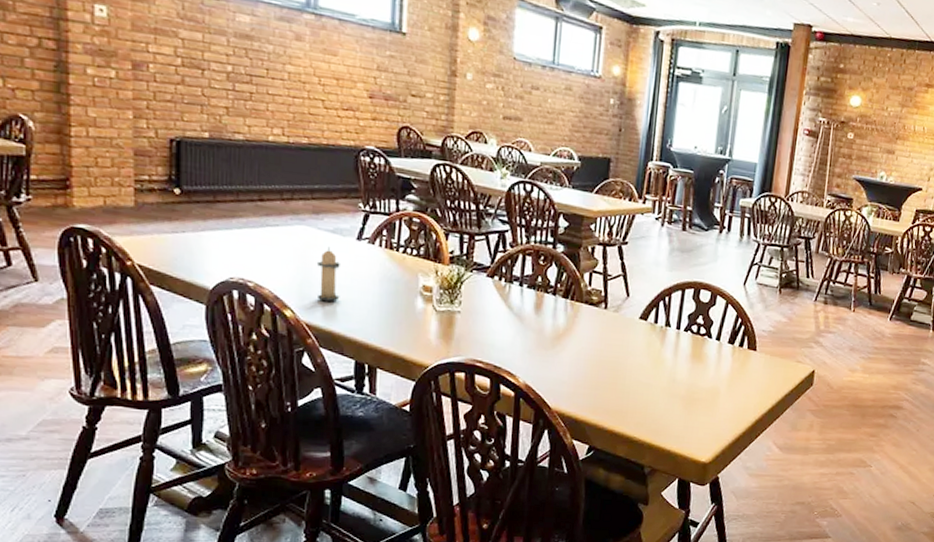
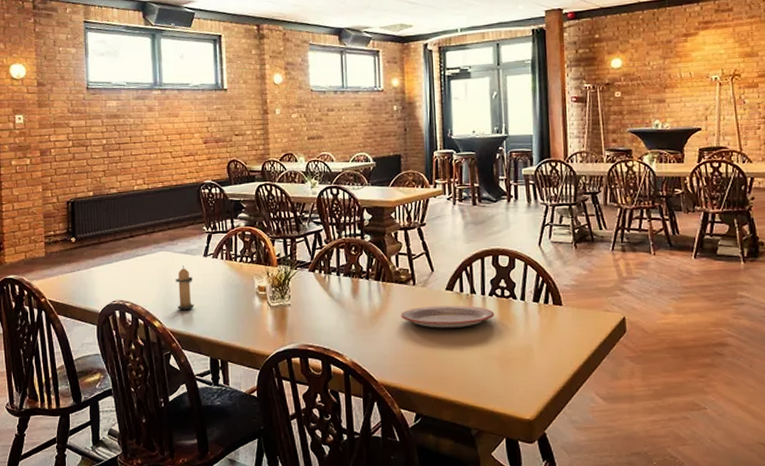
plate: none [586,333,687,361] -> present [401,305,495,328]

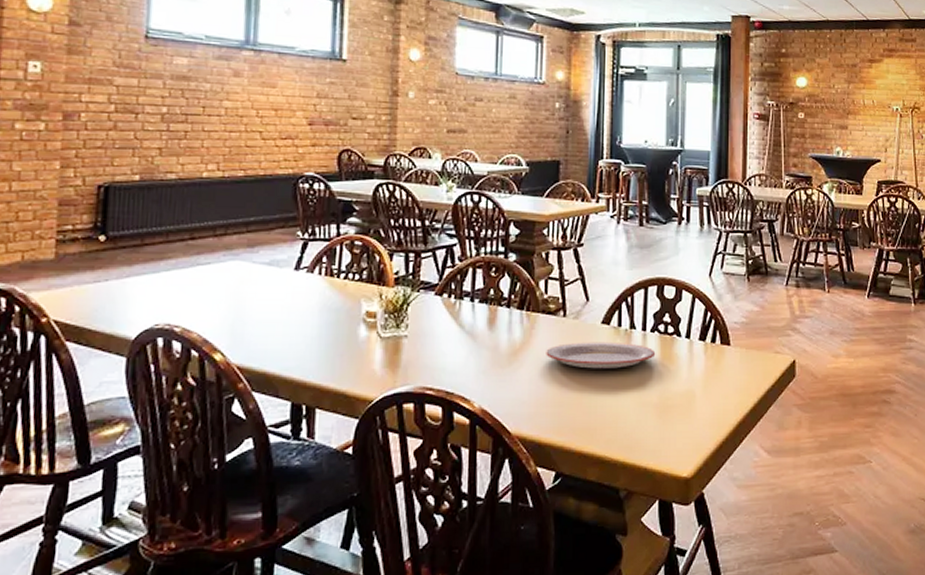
candle: present [175,266,195,310] -> none [250,281,276,339]

